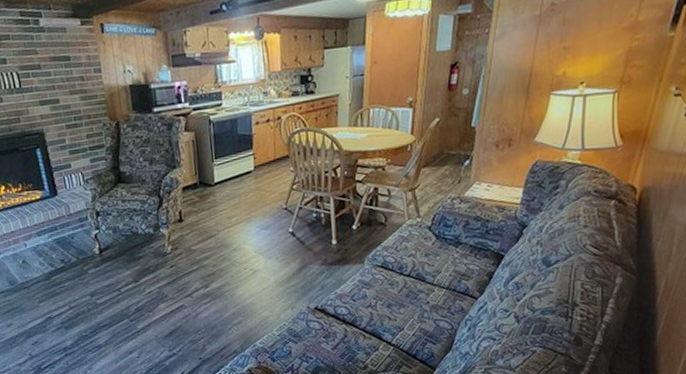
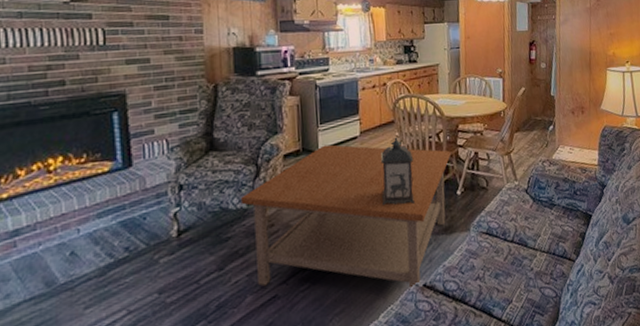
coffee table: none [147,178,348,311] -> present [240,144,451,291]
lantern: none [274,171,309,237] -> present [380,137,416,205]

